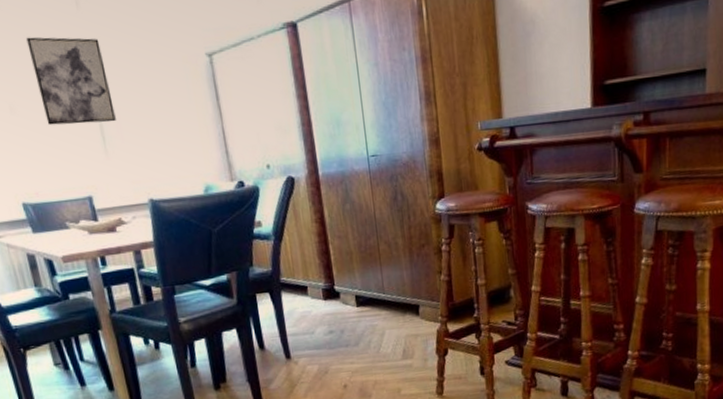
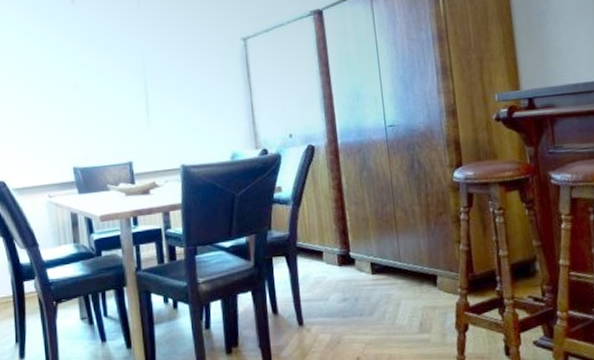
wall art: present [26,37,116,125] -> none [95,28,160,101]

